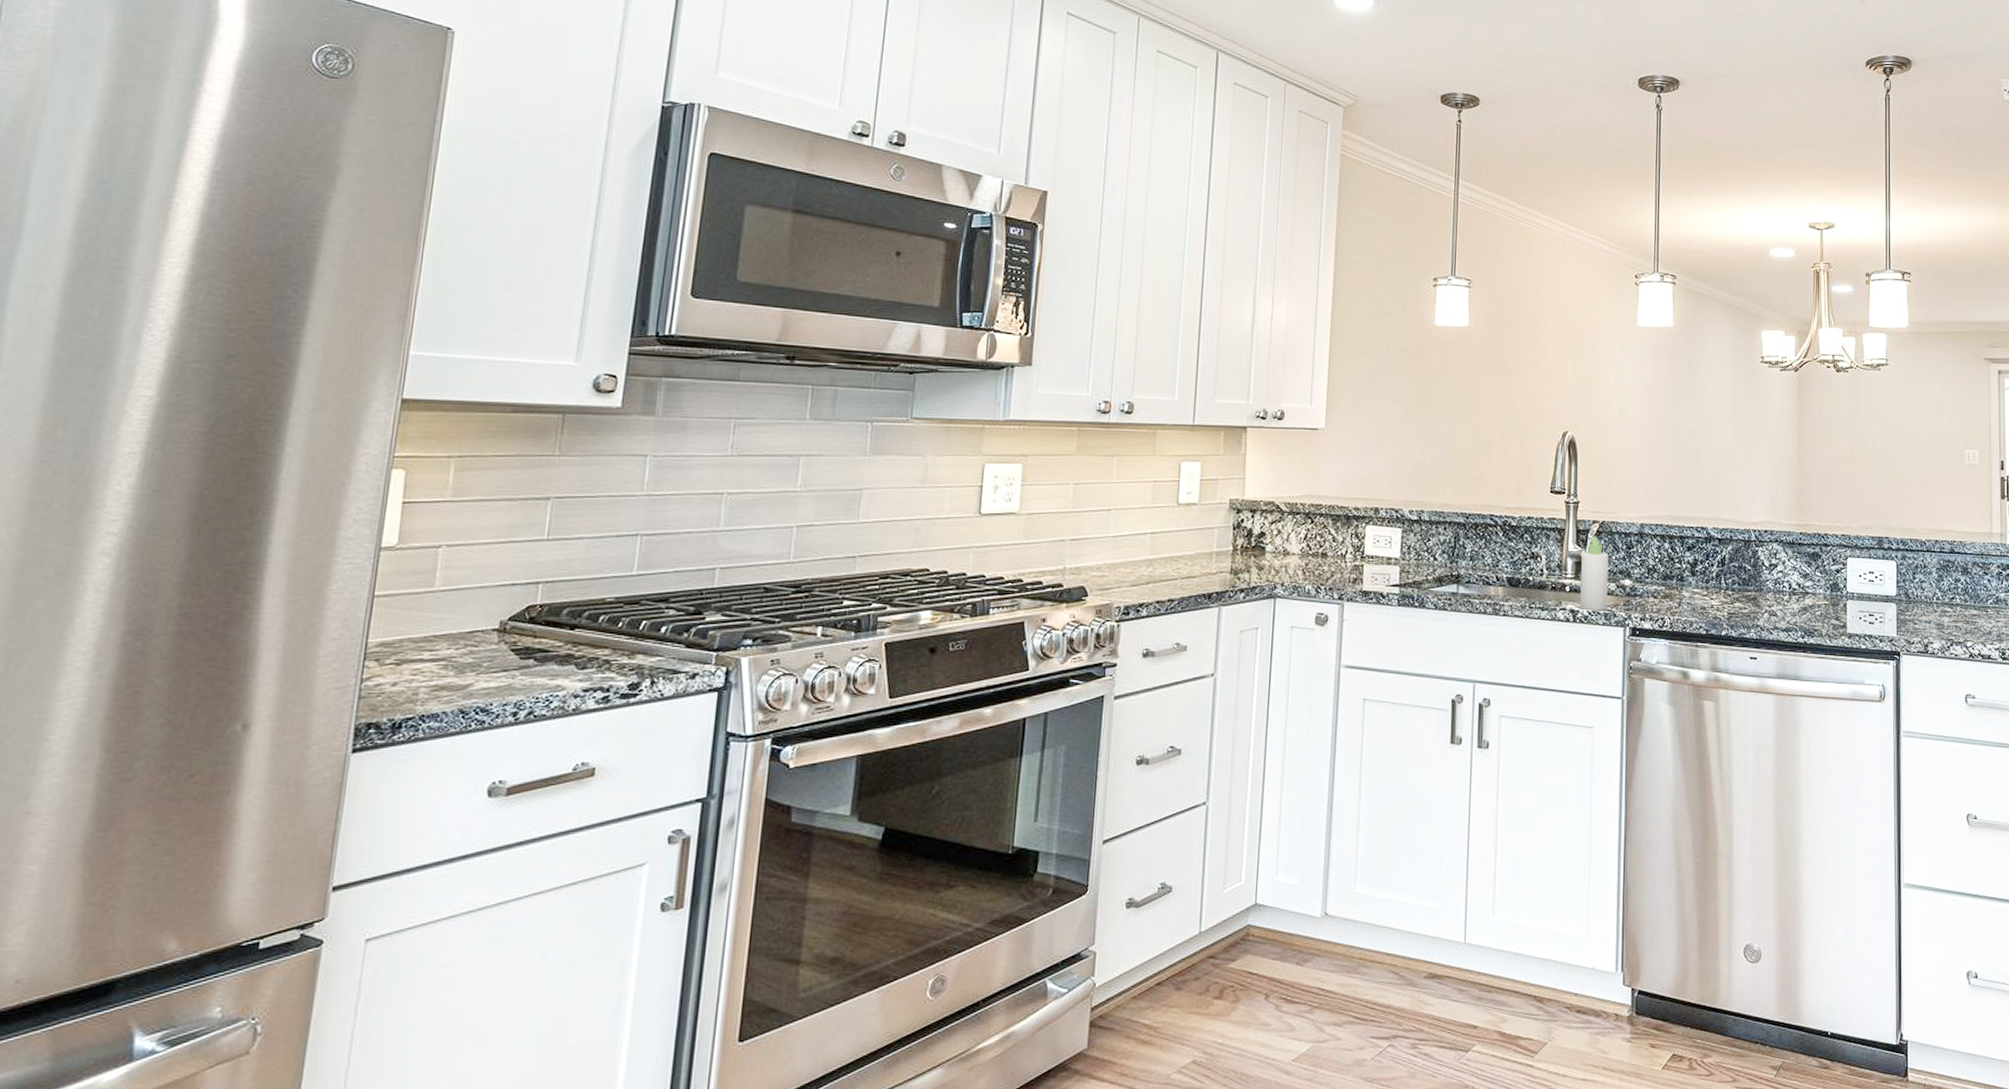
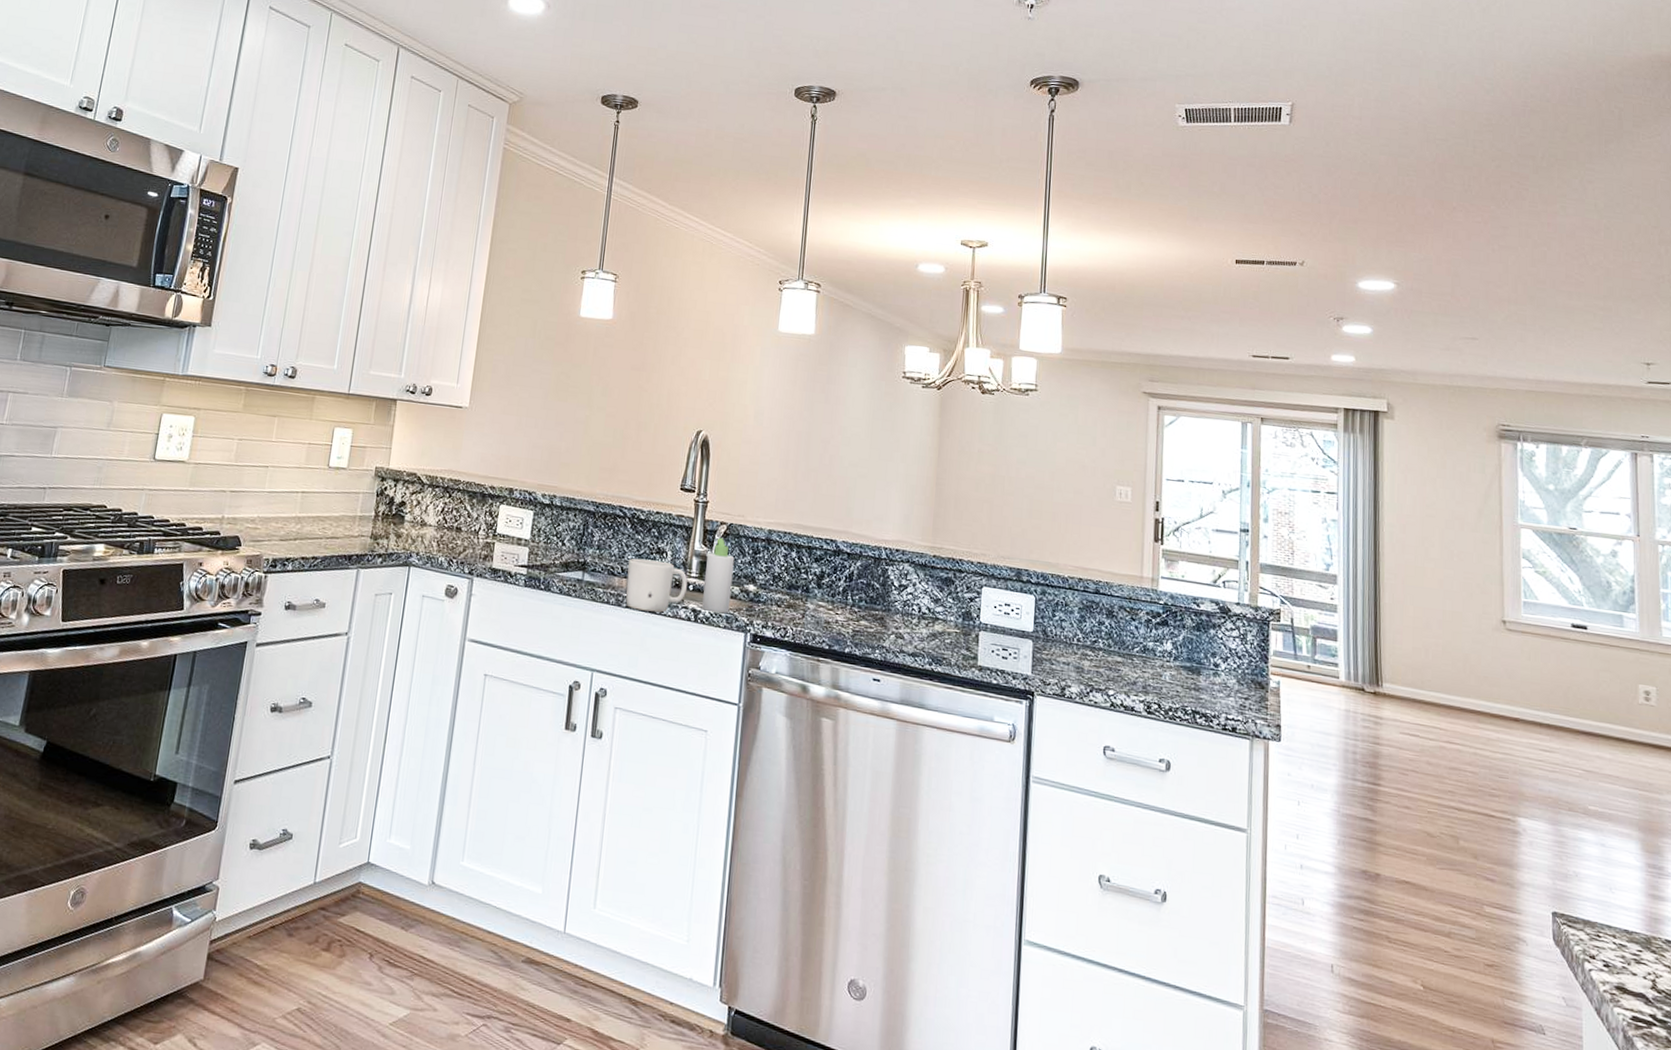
mug: none [1502,565,1564,617] -> present [625,558,688,613]

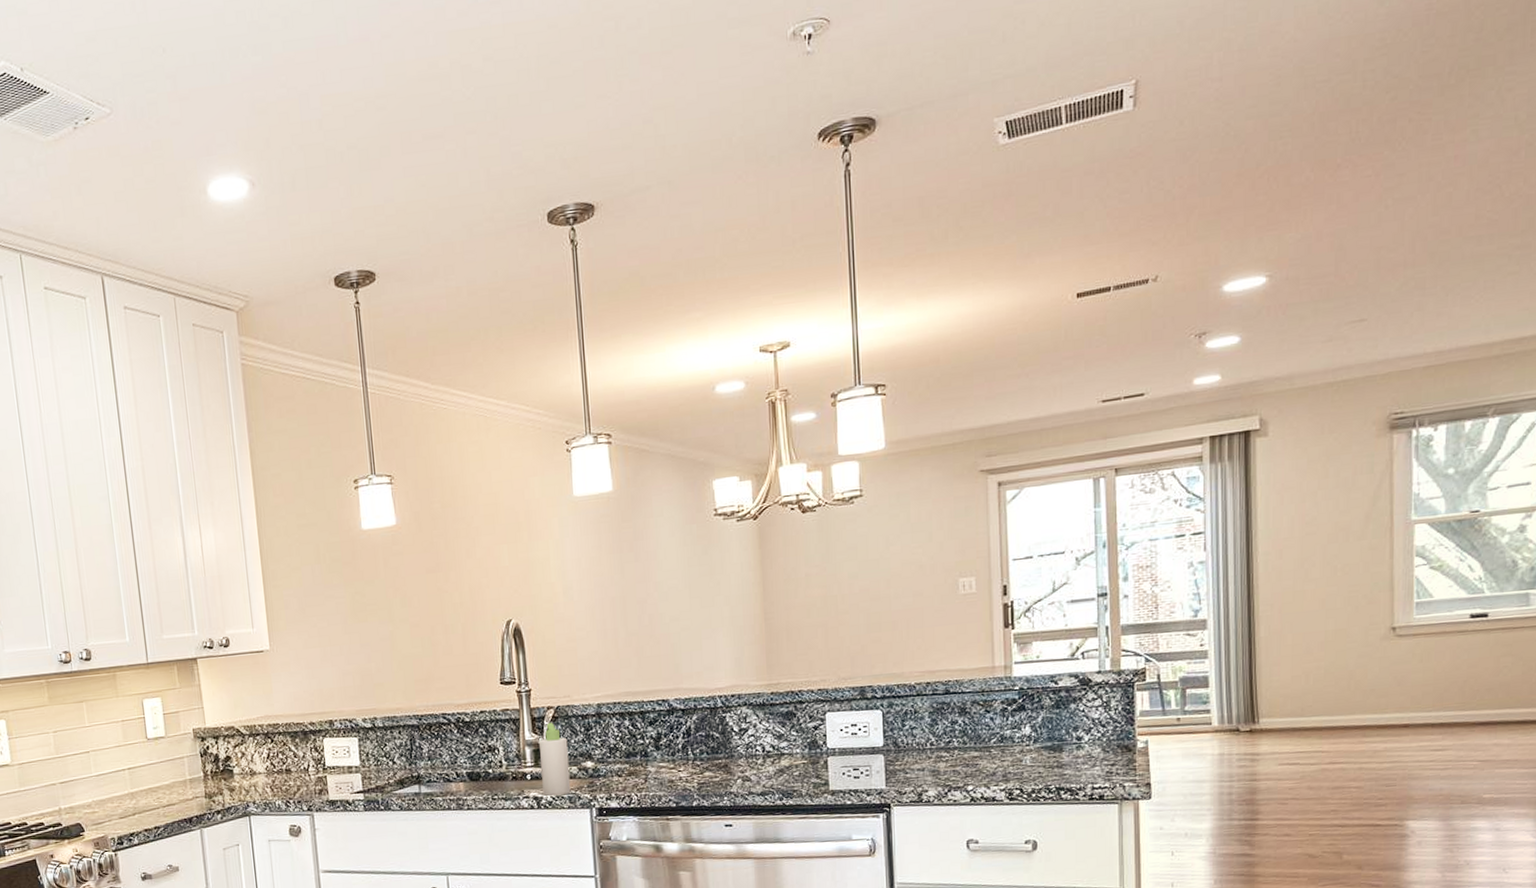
mug: present [625,558,688,613] -> none [462,757,526,810]

